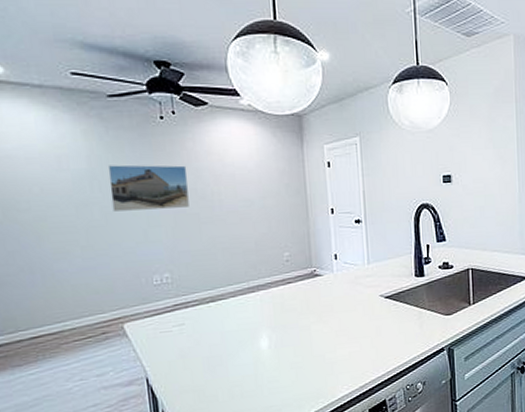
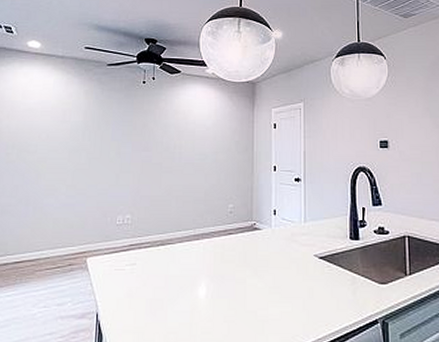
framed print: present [107,164,189,212] -> none [95,119,158,157]

